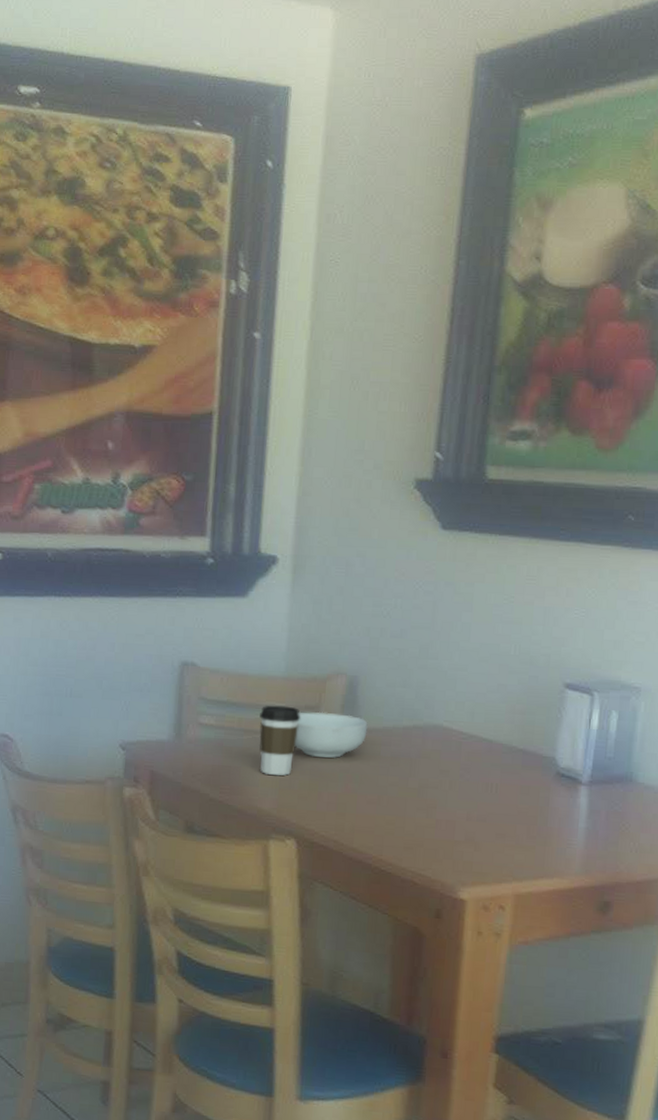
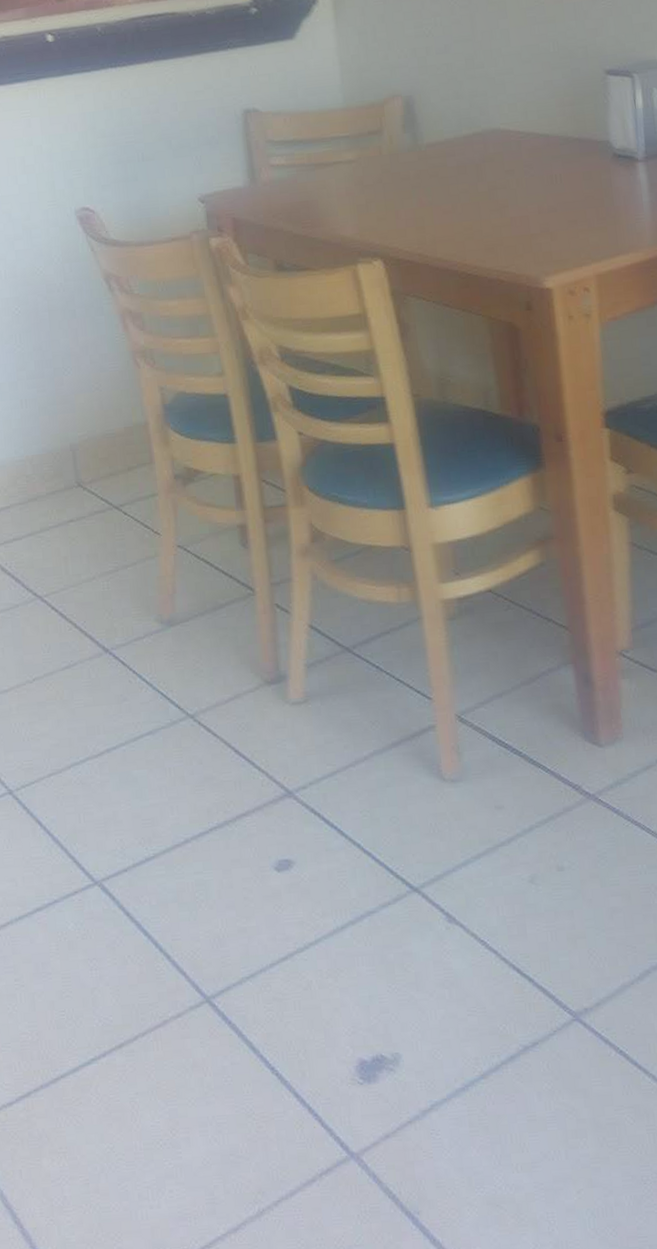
coffee cup: present [259,705,300,776] -> none [327,134,366,203]
cereal bowl: present [294,711,368,758] -> none [363,133,431,179]

